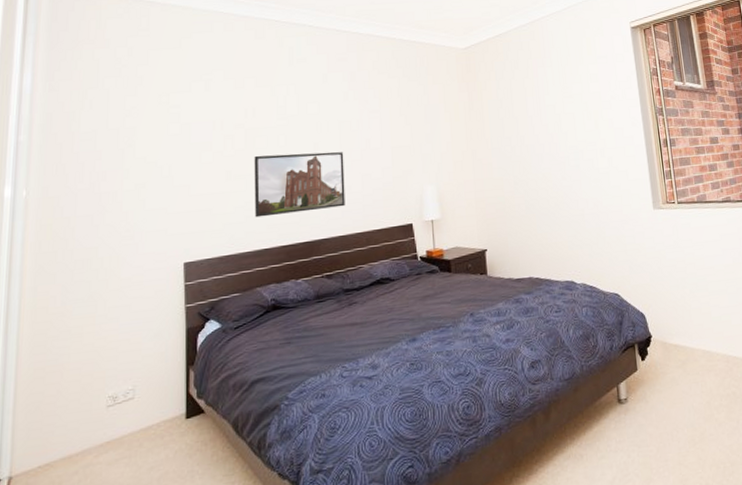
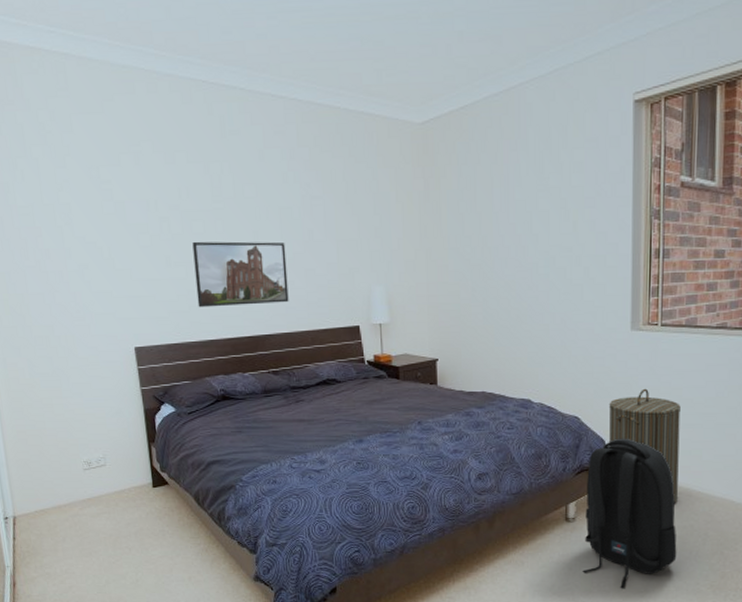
backpack: none [632,310,726,472] -> present [582,438,677,589]
laundry hamper: none [643,261,717,371] -> present [609,388,681,503]

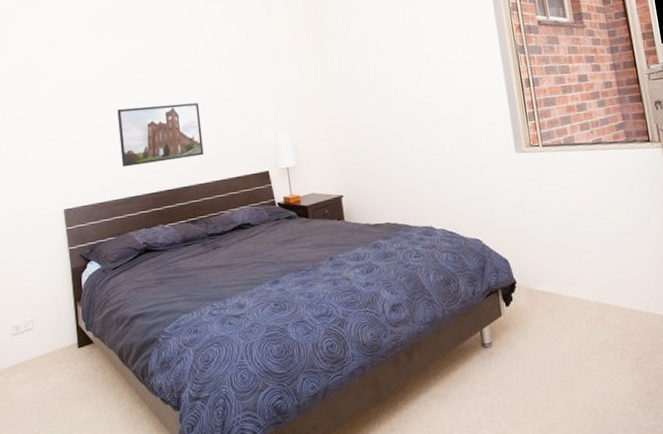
backpack: present [582,438,677,589] -> none [496,256,599,416]
laundry hamper: present [609,388,681,503] -> none [506,206,588,318]

